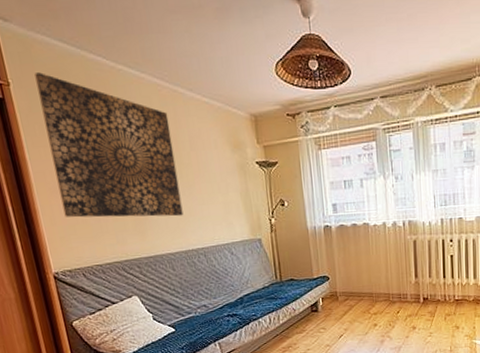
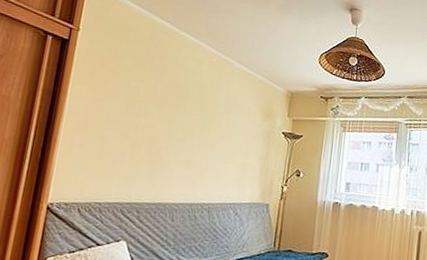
wall art: present [34,72,183,218] -> none [83,25,213,169]

